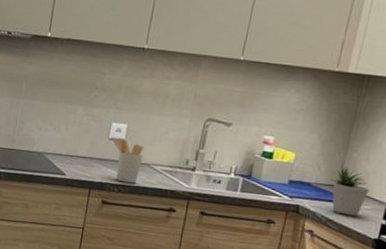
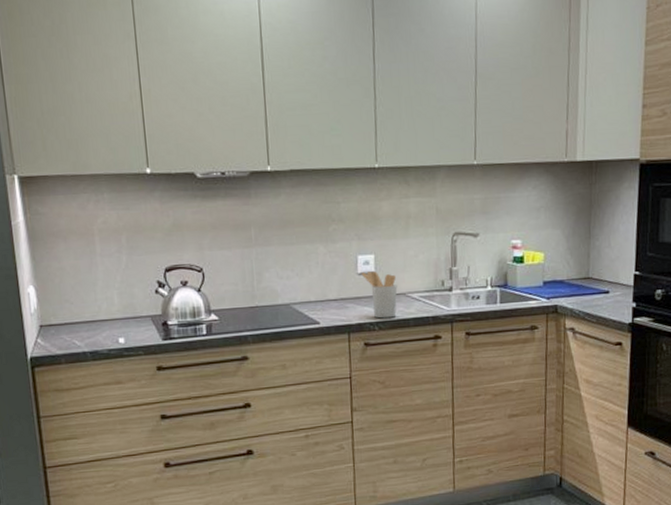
potted plant: present [331,164,370,216] -> none [580,255,617,306]

